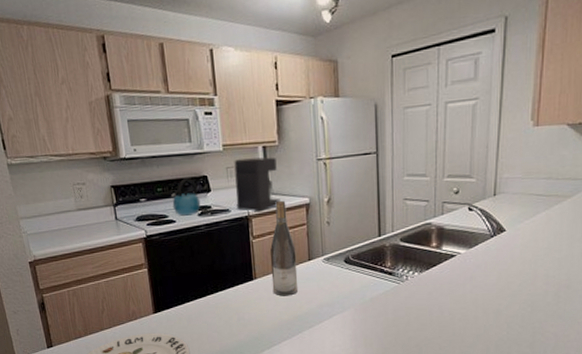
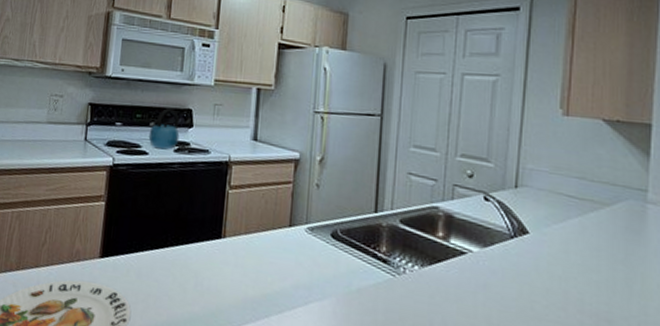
coffee maker: present [234,157,280,212] -> none [217,97,270,160]
wine bottle: present [270,200,298,296] -> none [241,149,277,267]

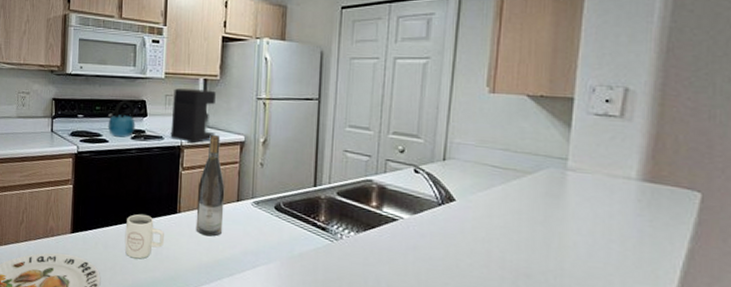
mug: none [160,237,206,291] -> present [124,213,164,259]
coffee maker: none [217,97,270,160] -> present [170,88,216,144]
wine bottle: none [241,149,277,267] -> present [195,134,225,237]

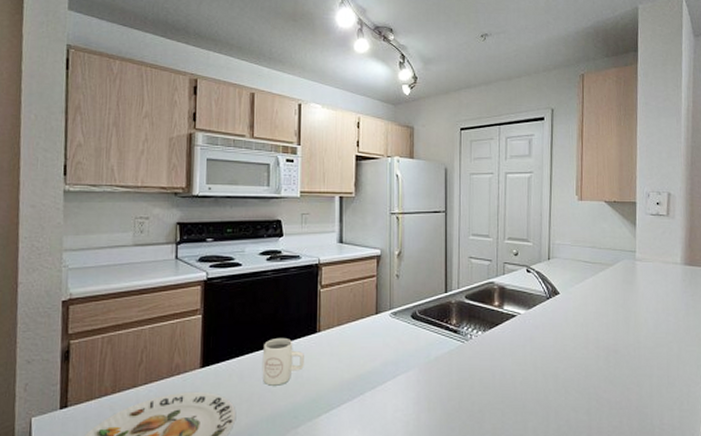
kettle: present [107,100,136,138] -> none [240,221,271,259]
coffee maker: present [170,88,216,144] -> none [308,207,352,261]
wine bottle: present [195,134,225,237] -> none [336,250,364,352]

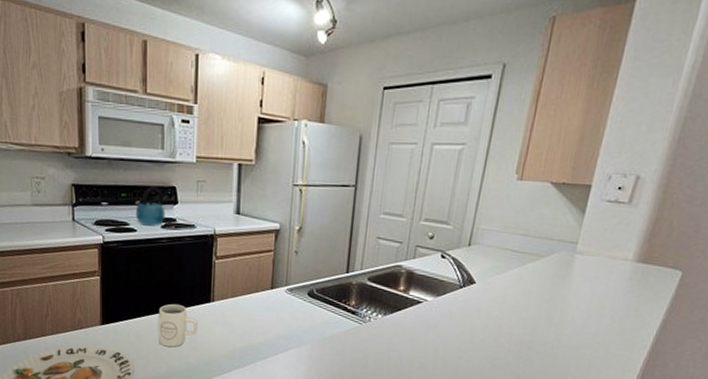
kettle: none [240,221,271,259] -> present [135,187,166,226]

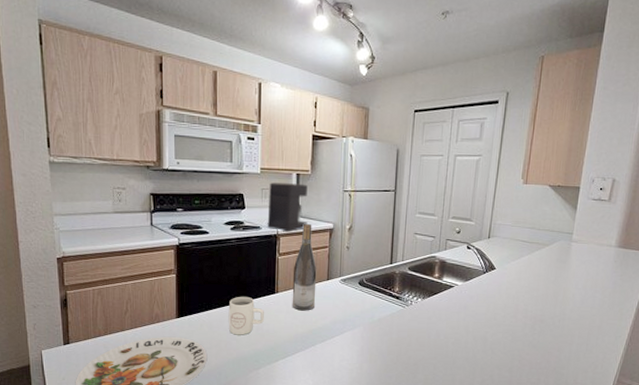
kettle: present [135,187,166,226] -> none [207,194,234,229]
coffee maker: none [203,174,251,232] -> present [267,183,308,232]
wine bottle: none [229,222,259,324] -> present [292,223,317,311]

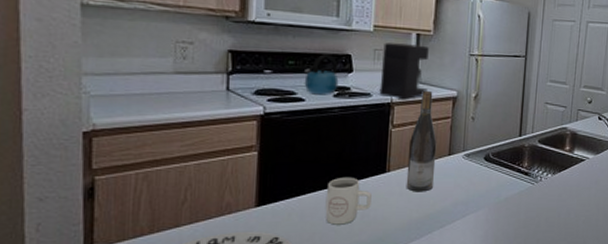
kettle: none [207,194,234,229] -> present [304,54,339,95]

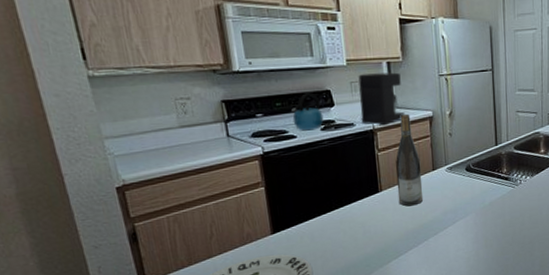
mug: present [325,177,372,225] -> none [329,199,370,243]

